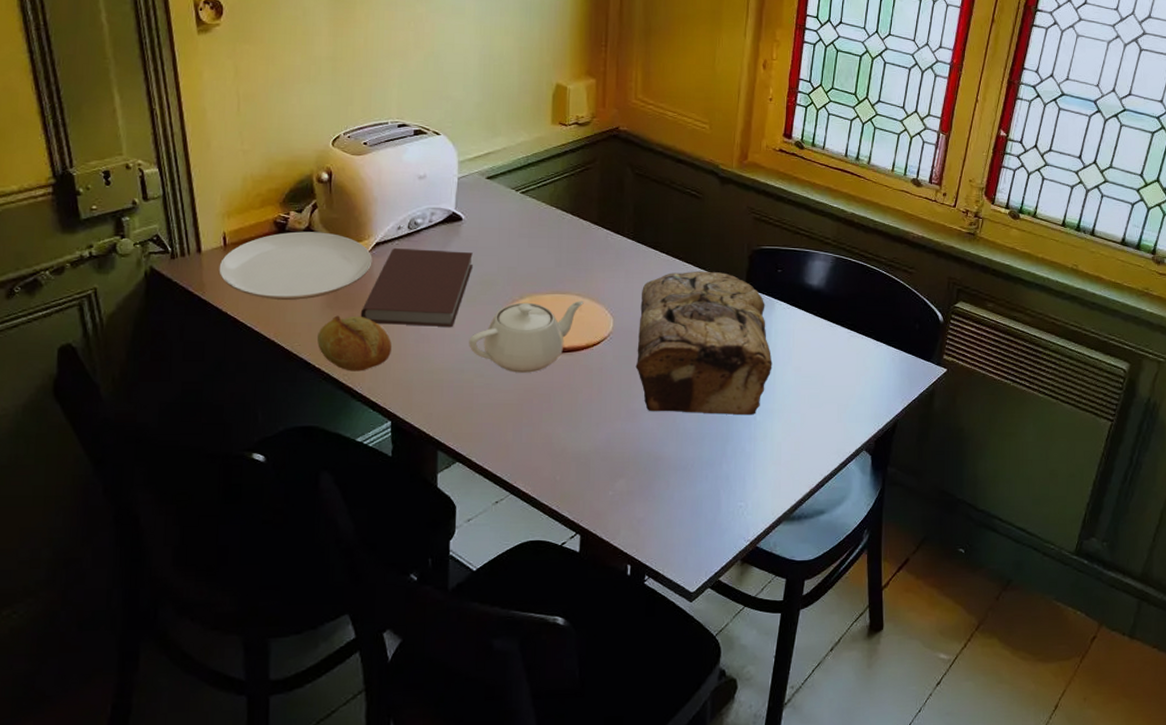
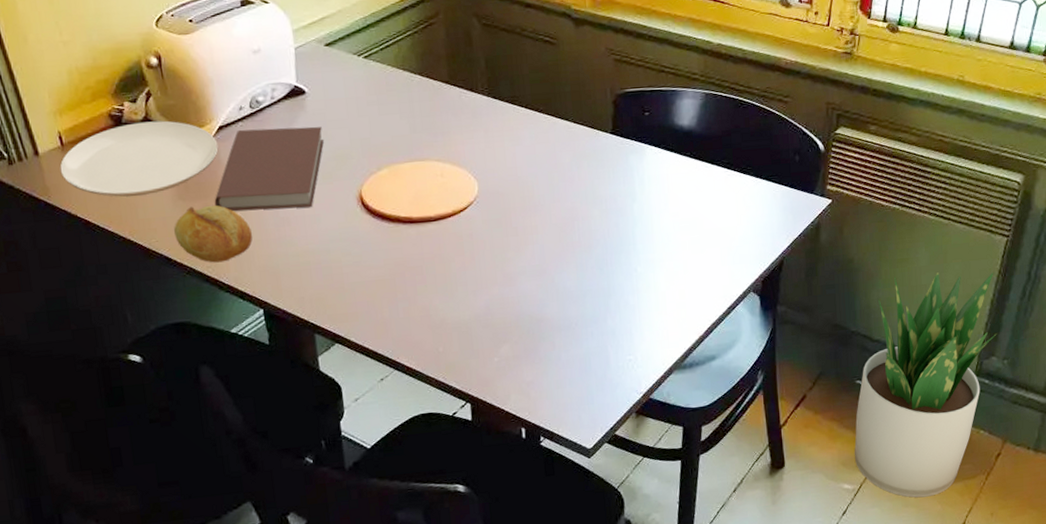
teapot: present [469,301,584,373] -> none [330,166,445,248]
bread loaf: present [635,271,772,414] -> none [504,121,649,274]
planter: none [952,449,1099,675] -> present [854,272,998,498]

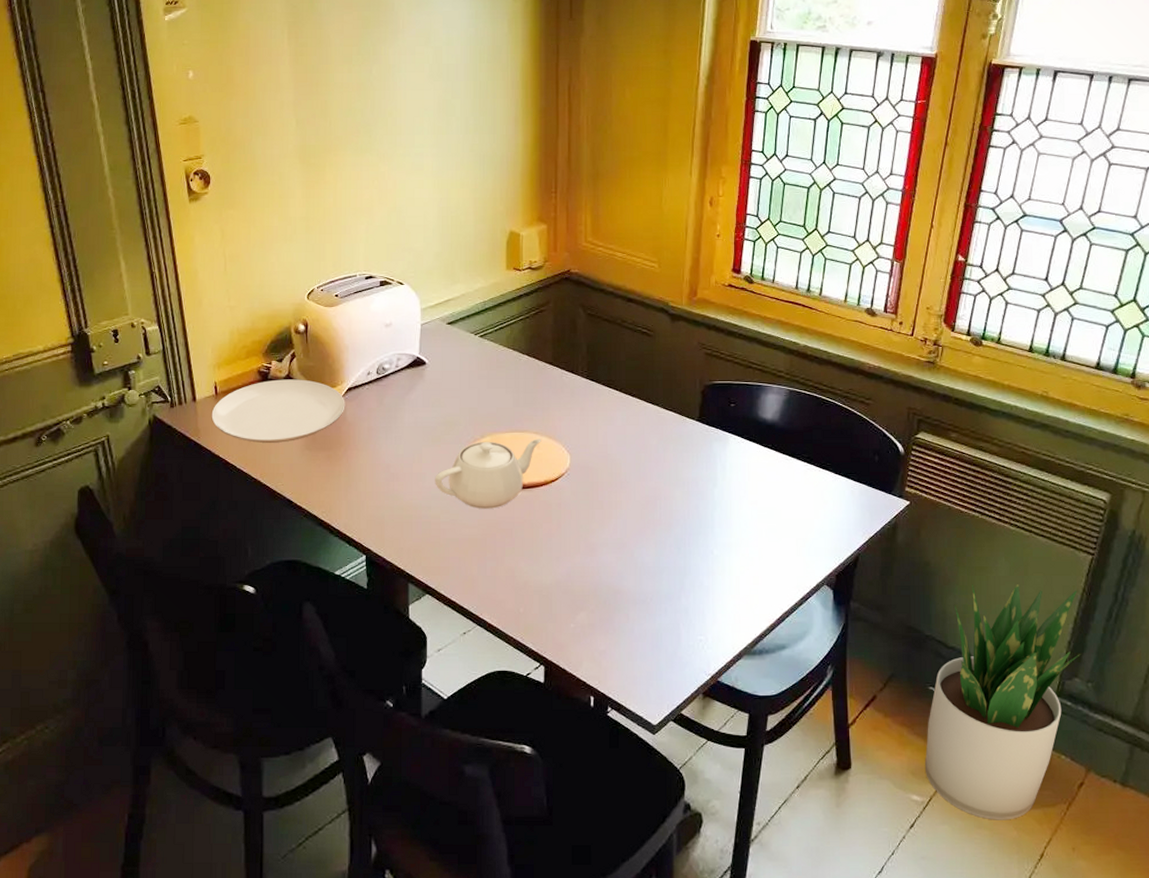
bread roll: present [173,205,253,263] -> none [297,456,364,509]
book: present [214,126,325,211] -> none [336,393,437,466]
teapot: none [330,166,445,248] -> present [435,439,541,509]

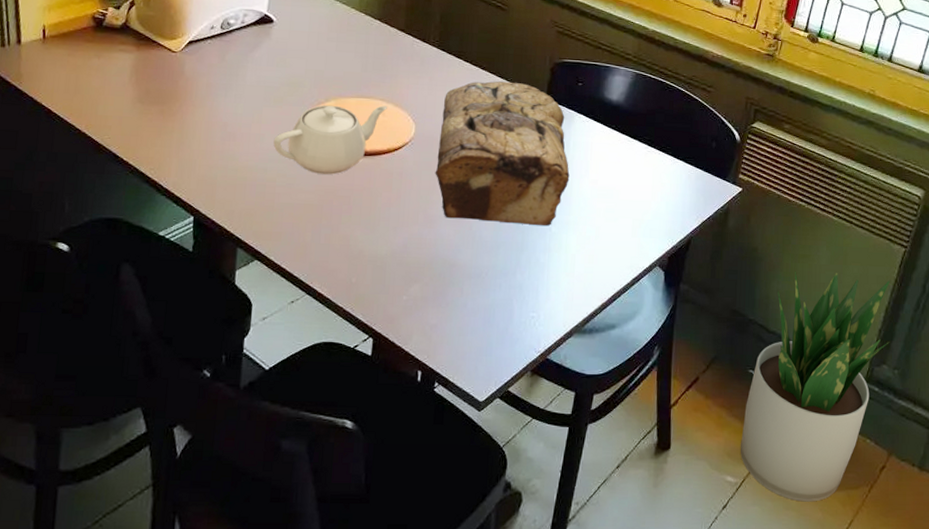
plate: present [211,379,345,443] -> none [36,27,185,94]
bread loaf: none [593,407,728,549] -> present [435,81,570,225]

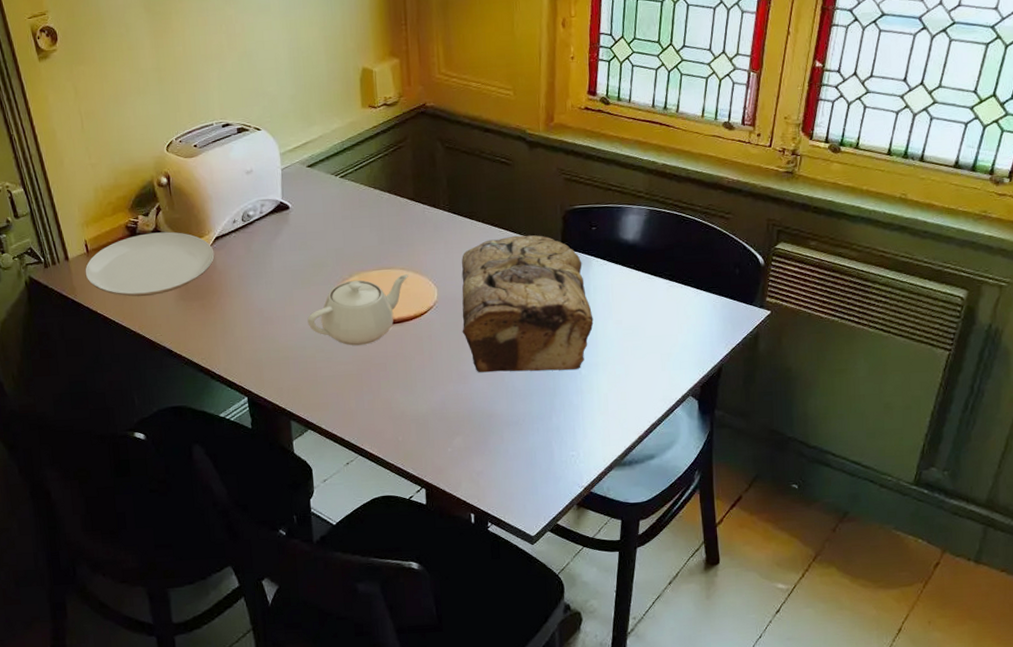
plate: none [36,27,185,94] -> present [85,231,215,297]
planter: present [740,271,890,502] -> none [788,383,938,602]

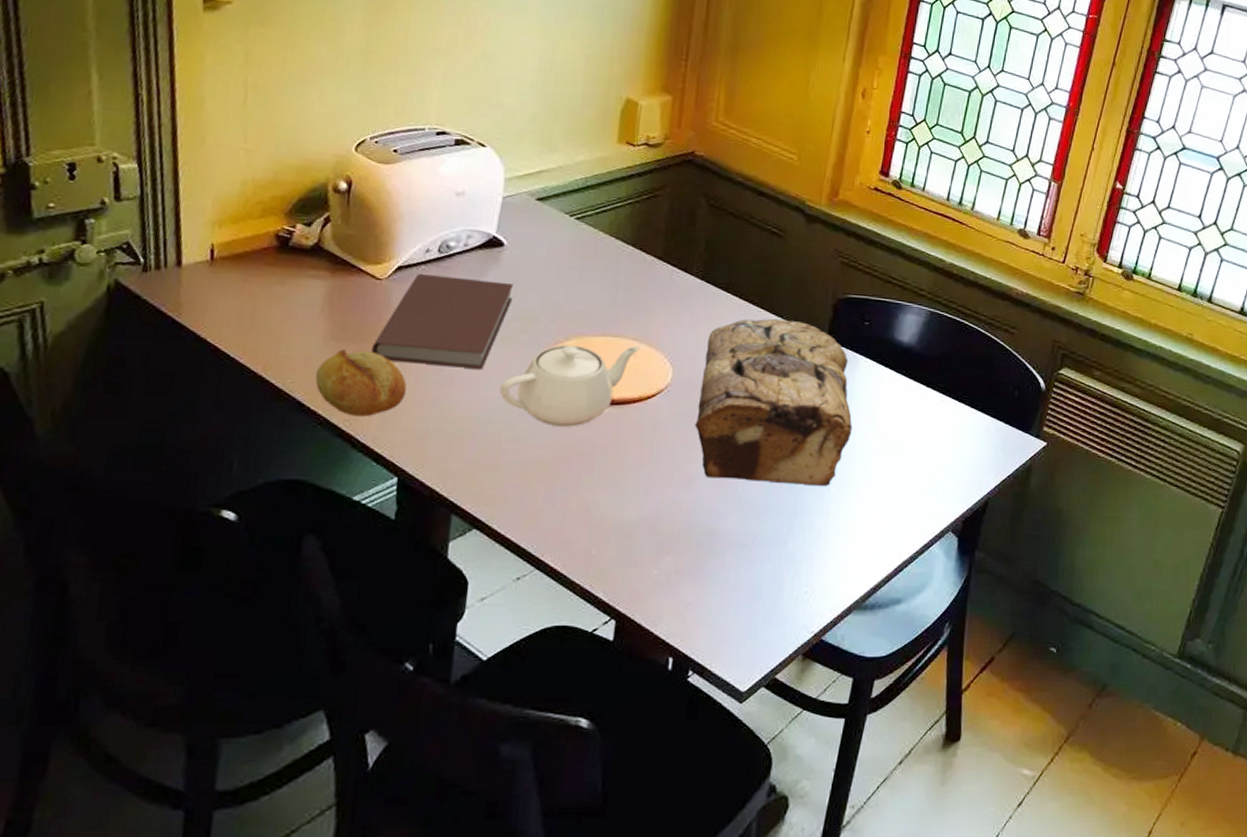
plate: present [85,231,215,297] -> none [201,248,392,329]
bread roll: none [175,305,240,355] -> present [315,349,407,417]
book: none [209,237,304,311] -> present [371,274,513,369]

